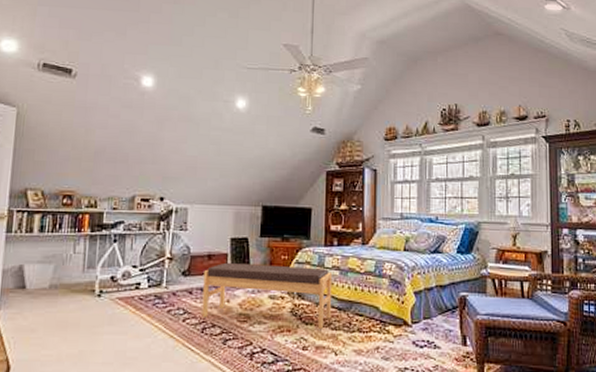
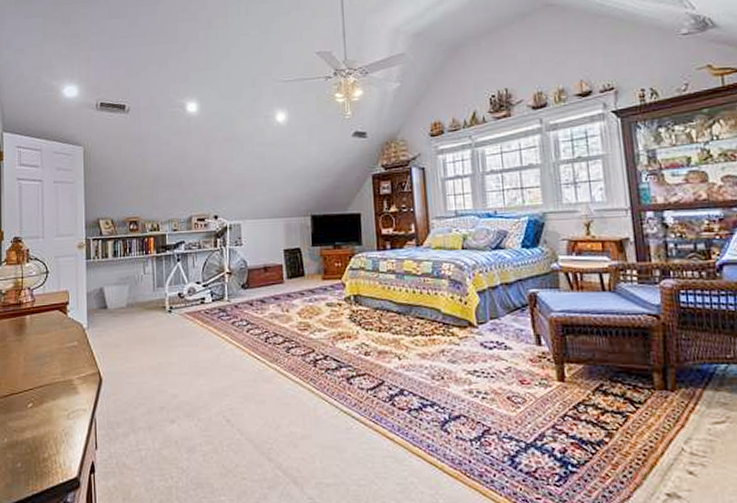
bench: present [201,262,333,329] -> none [262,273,391,334]

